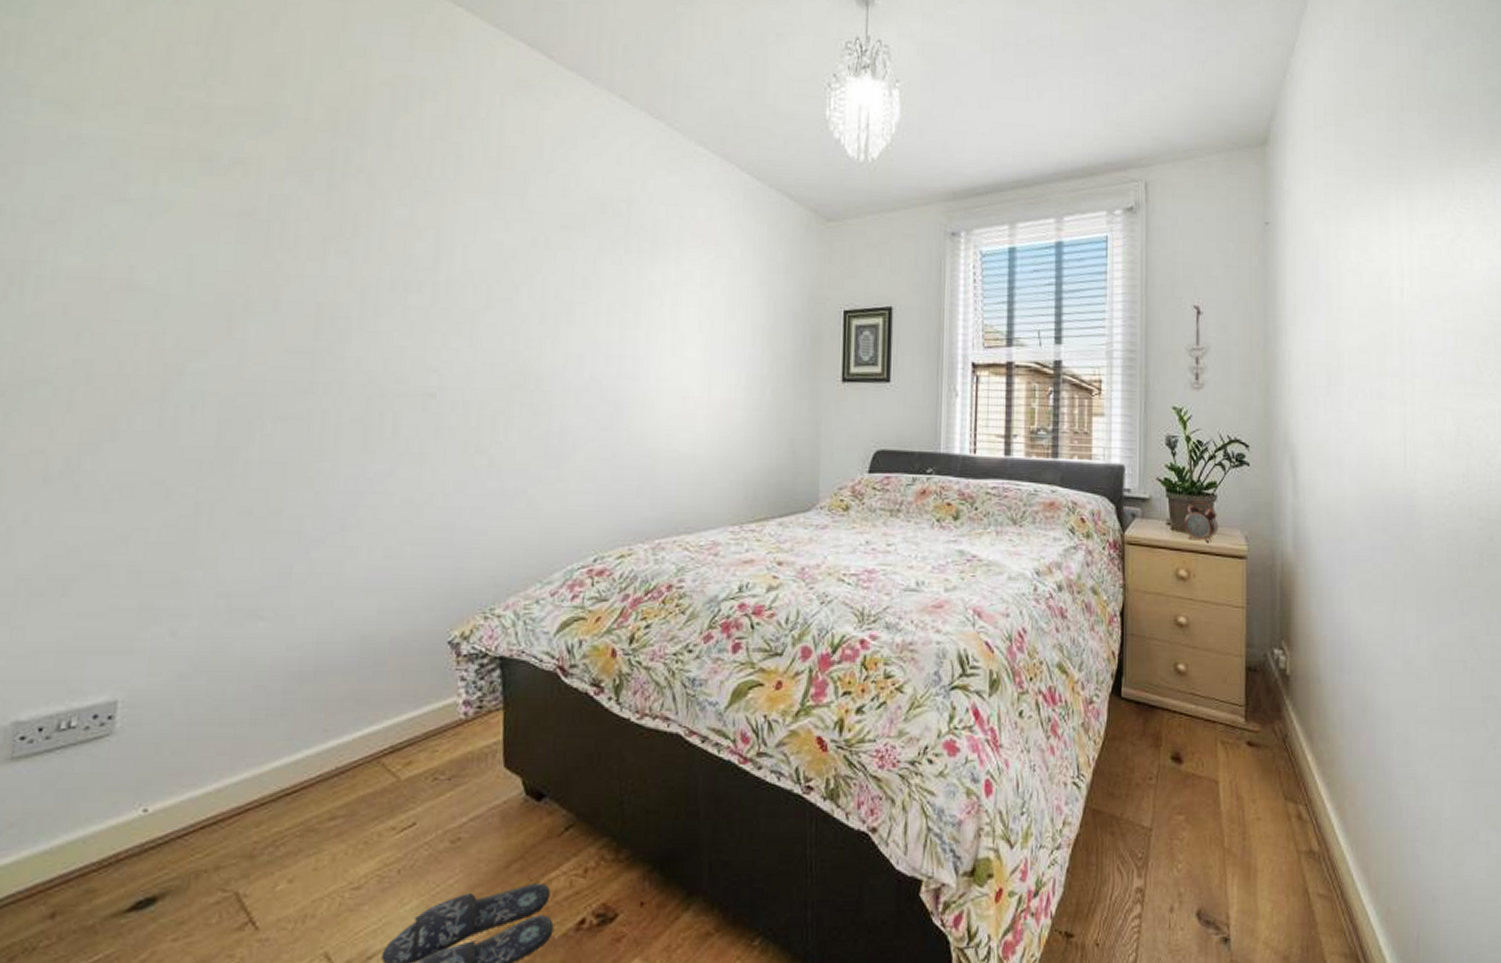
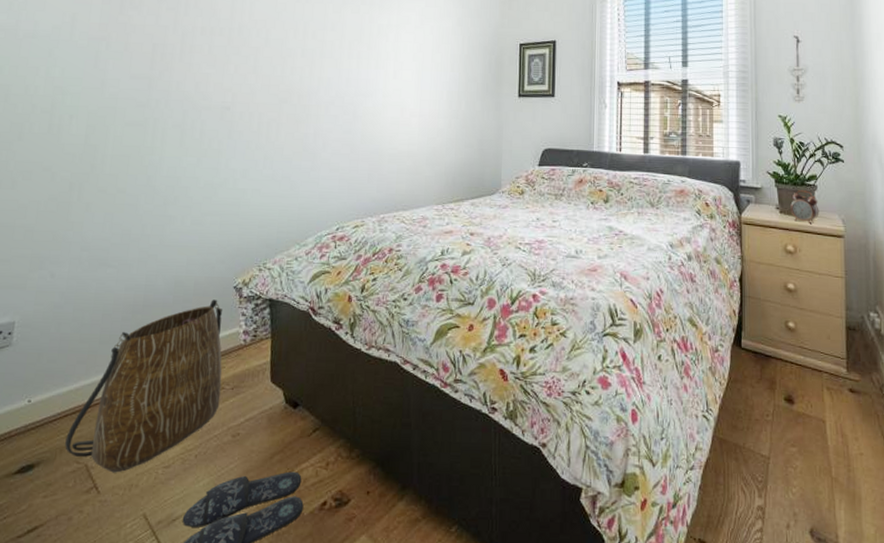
tote bag: none [203,660,434,901] -> present [65,299,222,473]

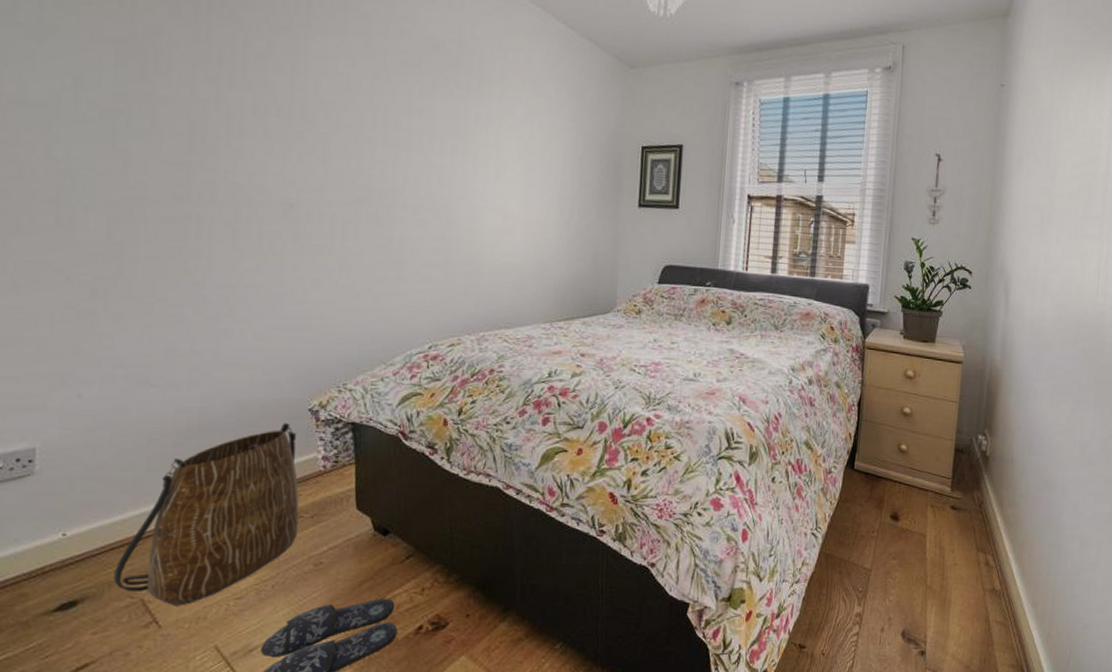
alarm clock: present [790,190,819,225] -> none [914,316,942,350]

